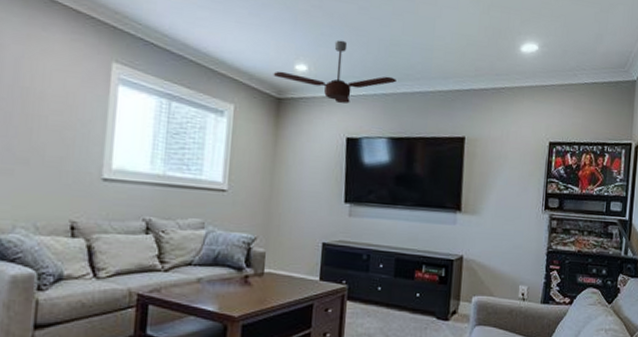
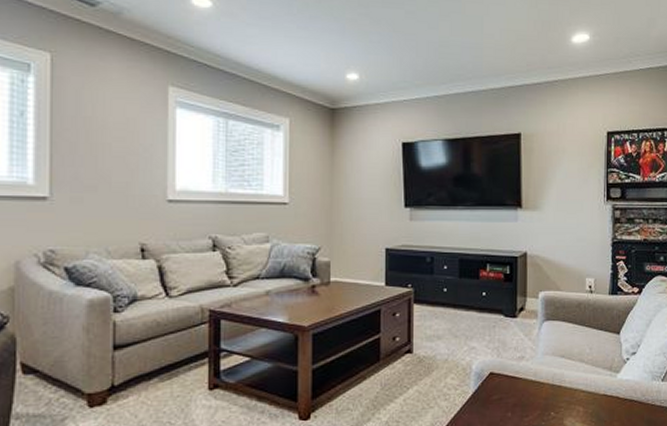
ceiling fan: present [273,40,396,104] -> none [325,46,448,109]

